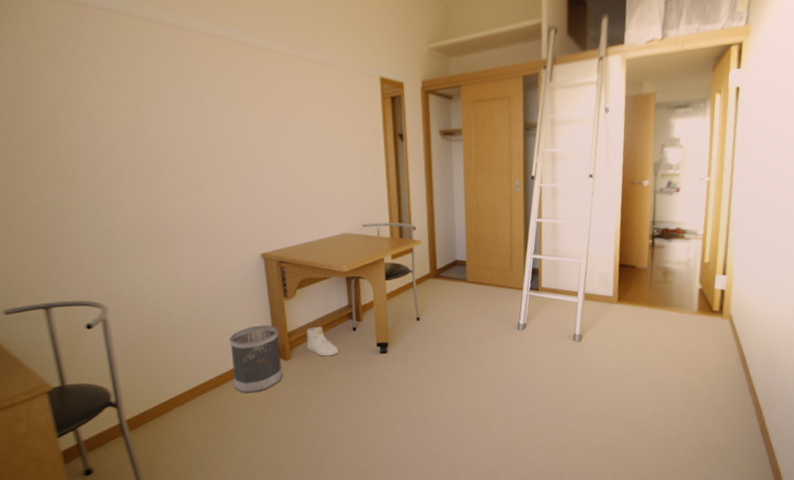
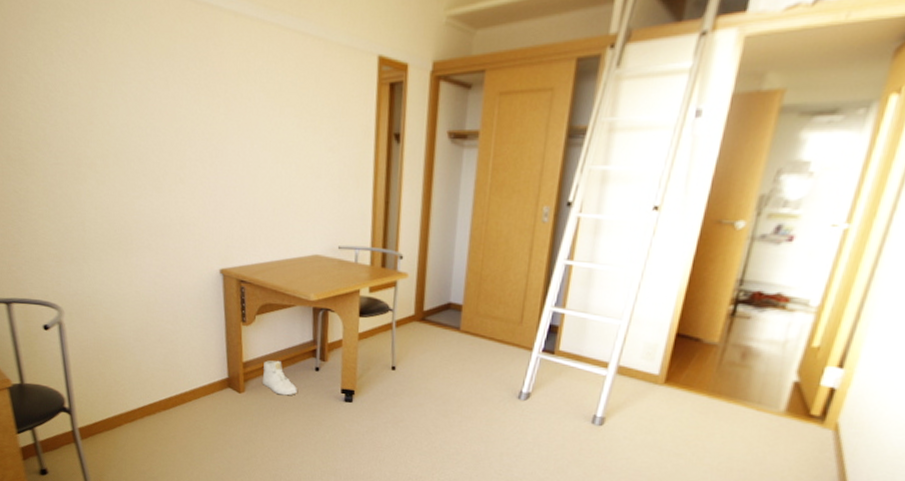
wastebasket: present [229,325,283,394] -> none [181,349,235,422]

